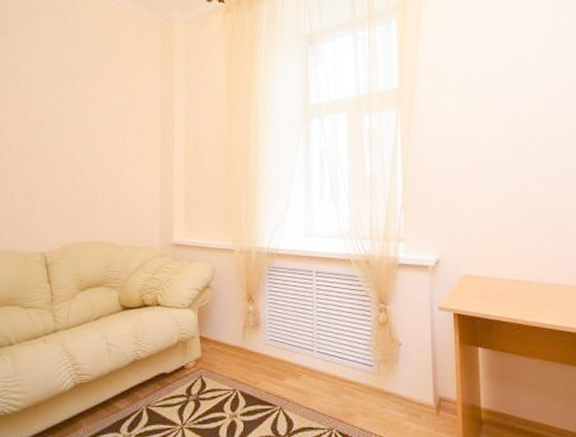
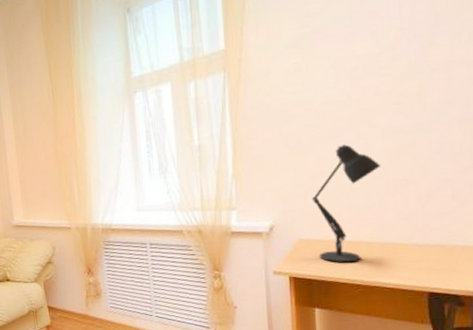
desk lamp: none [475,185,538,301] -> present [312,144,381,263]

